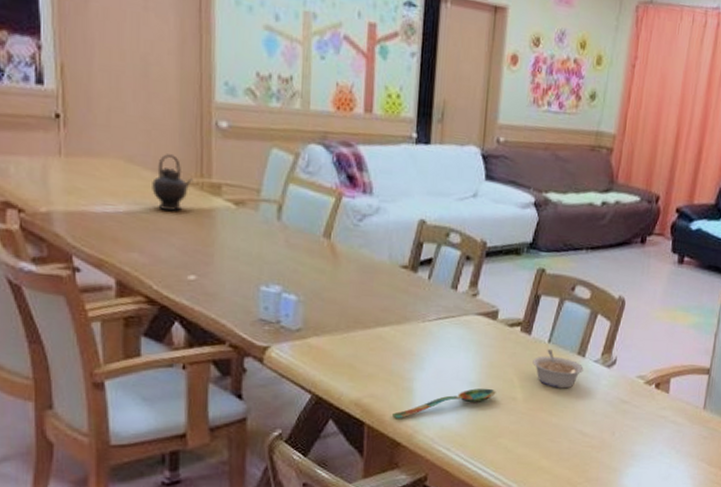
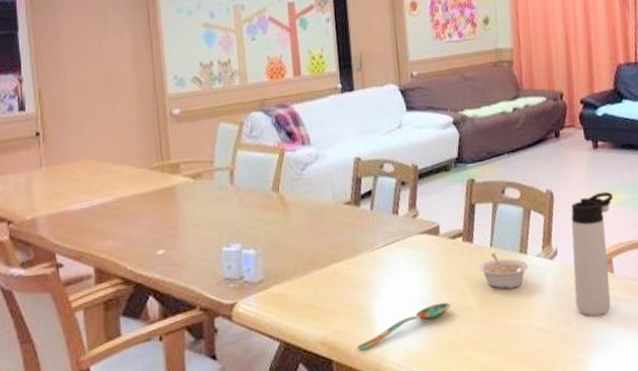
teapot: present [152,154,194,211] -> none [120,146,155,196]
thermos bottle: none [623,310,686,432] -> present [571,191,613,317]

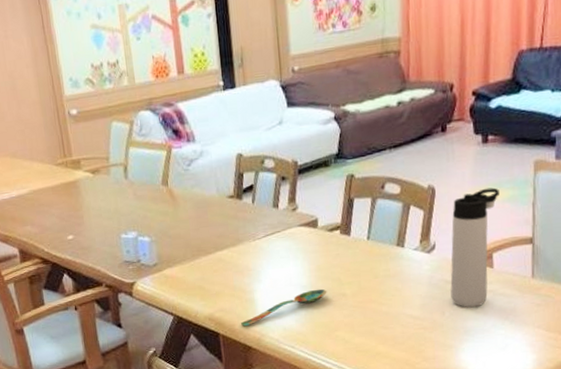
legume: present [479,253,529,290] -> none [356,245,405,280]

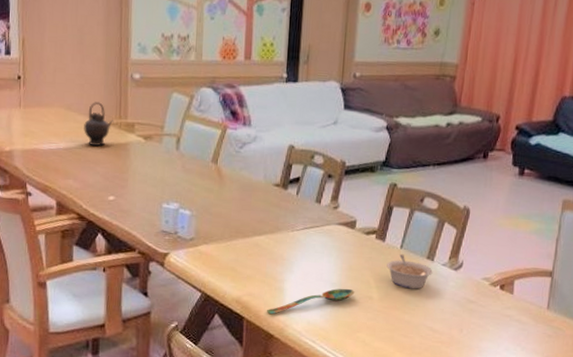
teapot: none [31,144,60,189] -> present [84,102,114,146]
legume: none [356,245,405,280] -> present [387,254,433,289]
thermos bottle: present [450,187,499,308] -> none [470,217,528,330]

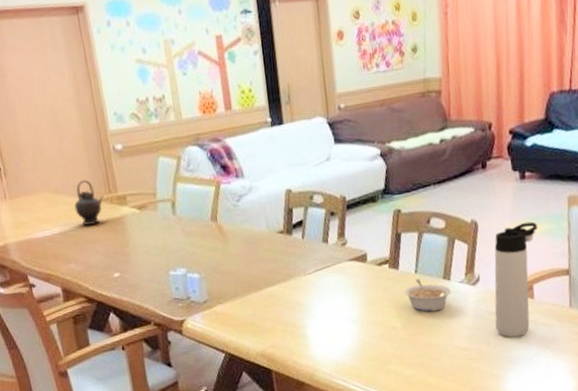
spoon: present [267,288,355,314] -> none [293,322,378,362]
thermos bottle: none [470,217,528,330] -> present [494,221,537,338]

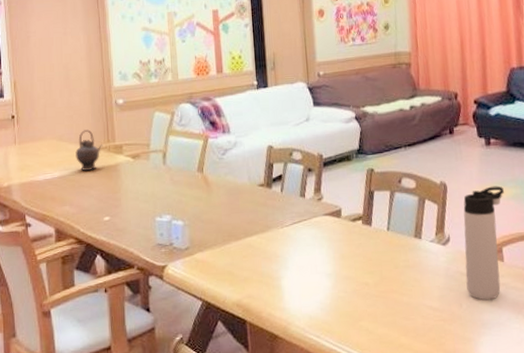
legume: present [404,279,451,312] -> none [377,236,422,270]

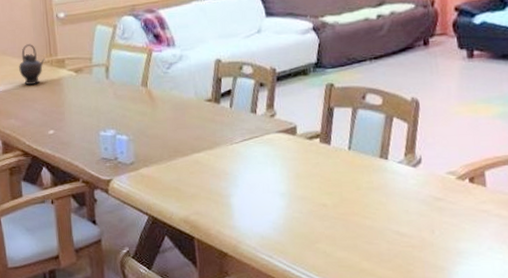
thermos bottle: present [463,186,504,301] -> none [438,103,489,228]

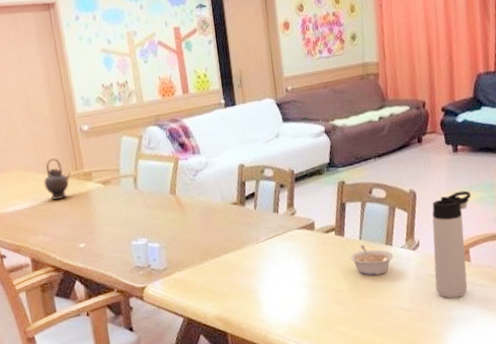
legume: none [336,156,389,192] -> present [350,245,394,276]
thermos bottle: none [438,103,489,228] -> present [432,190,471,299]

